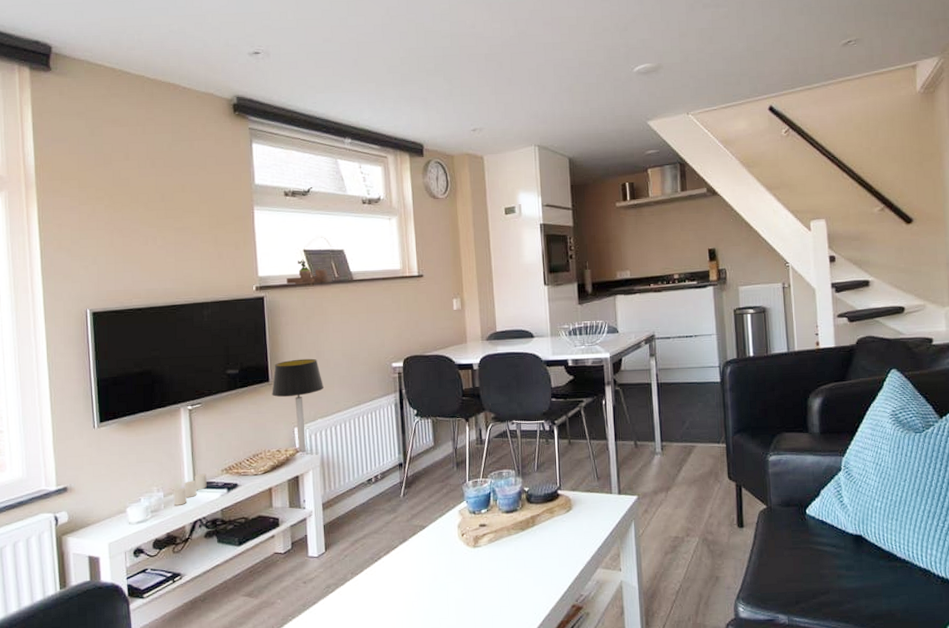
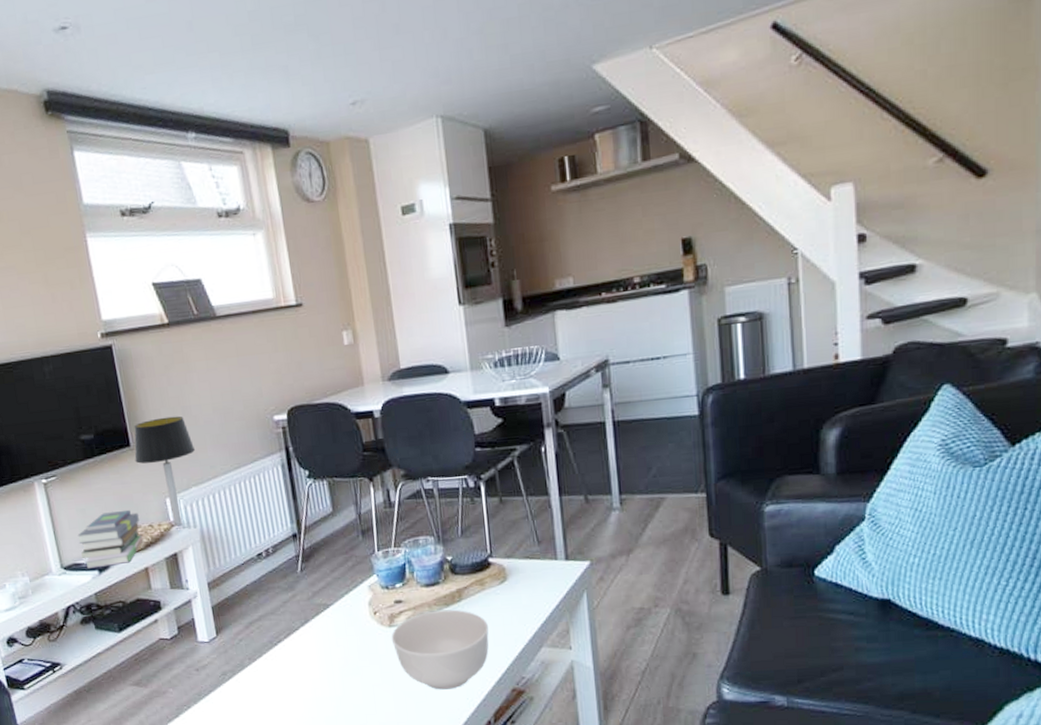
candle: present [173,473,207,506] -> none [39,554,76,591]
books: none [213,436,271,487] -> present [77,509,144,569]
succulent plant: present [287,259,333,286] -> none [136,295,192,330]
bowl: none [474,533,555,605] -> present [391,609,489,690]

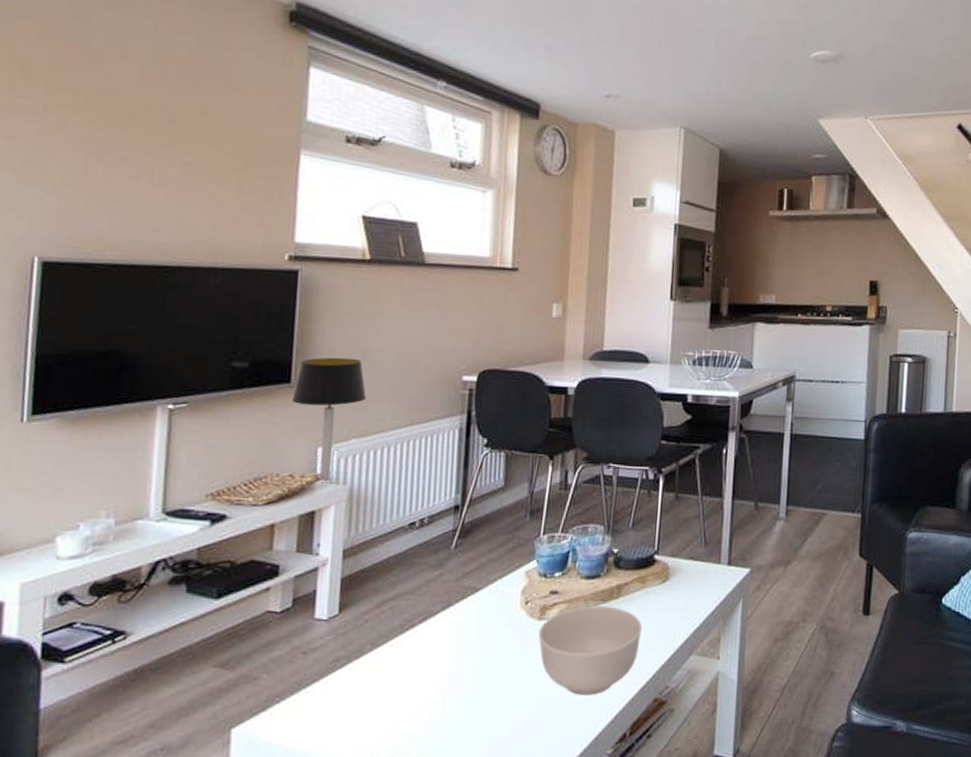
books: present [77,509,144,569] -> none [194,454,280,518]

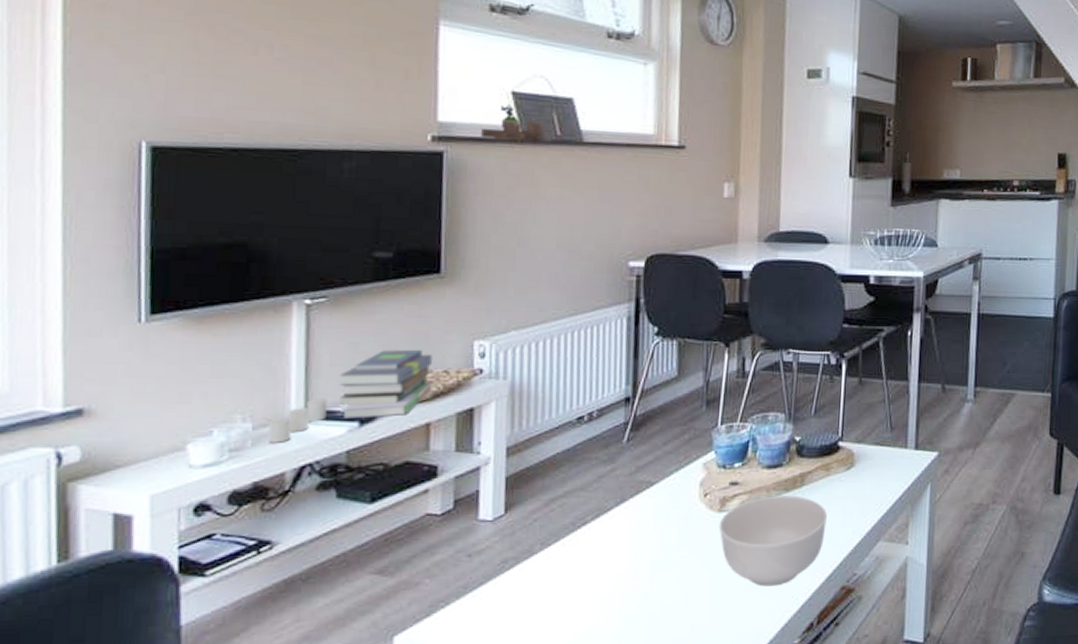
candle: none [128,497,183,538] -> present [268,398,327,443]
books: none [194,454,280,518] -> present [339,349,432,419]
table lamp: present [292,357,366,481] -> none [443,245,524,376]
succulent plant: none [333,228,398,263] -> present [481,105,553,143]

